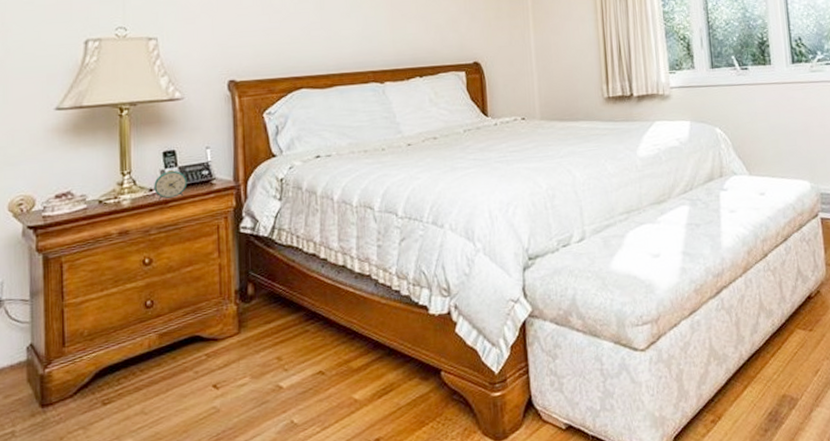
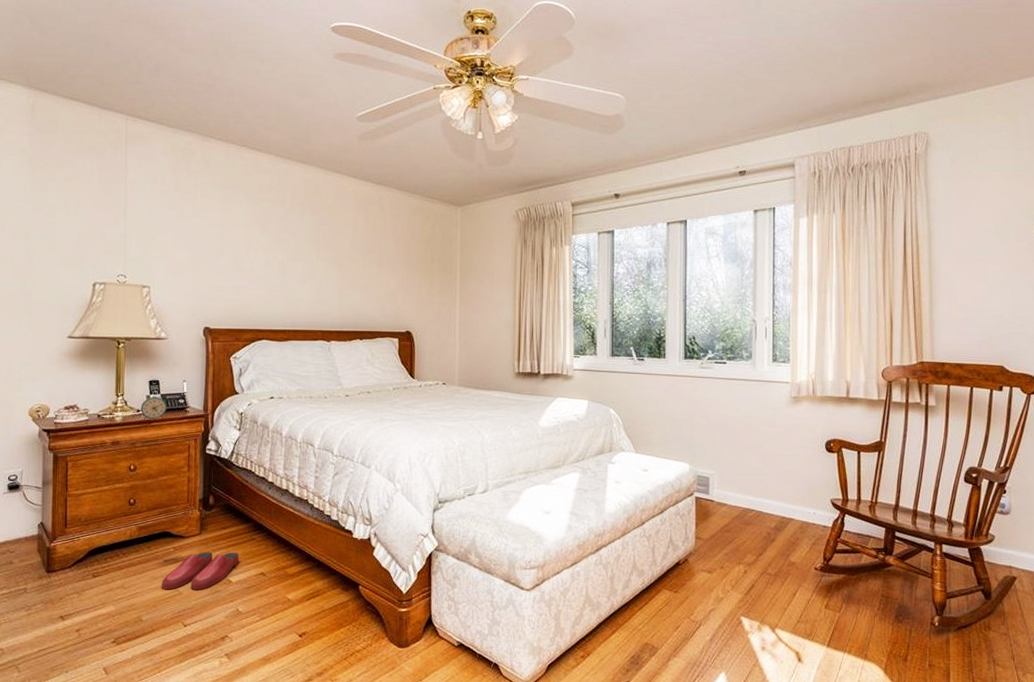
slippers: none [192,350,290,409] -> present [161,552,239,591]

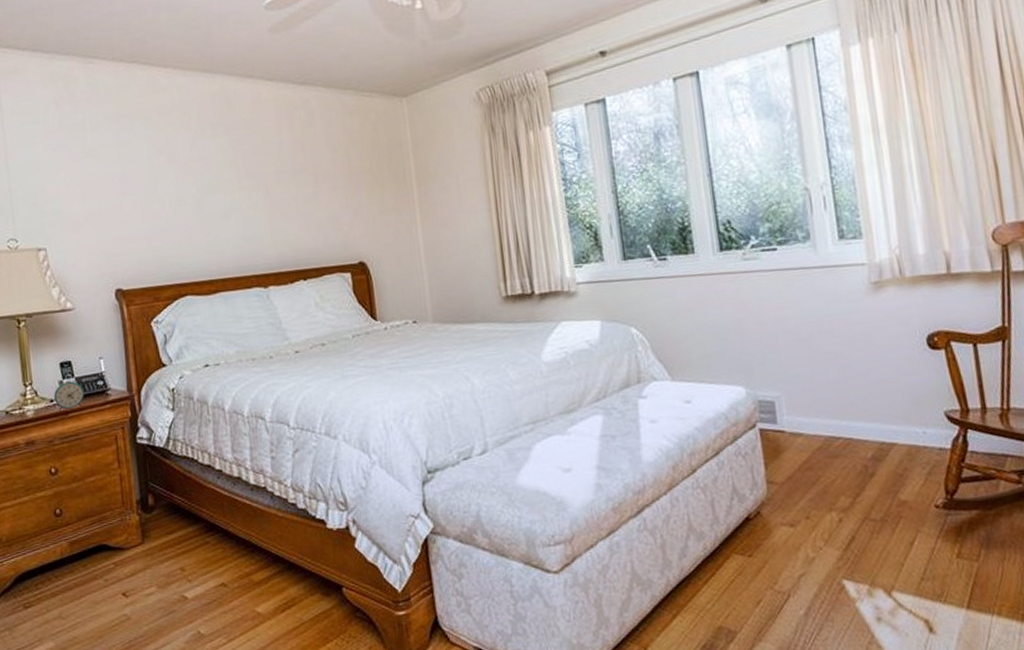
slippers: present [161,552,239,591] -> none [104,561,193,616]

